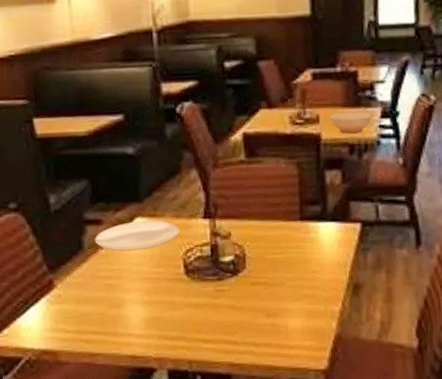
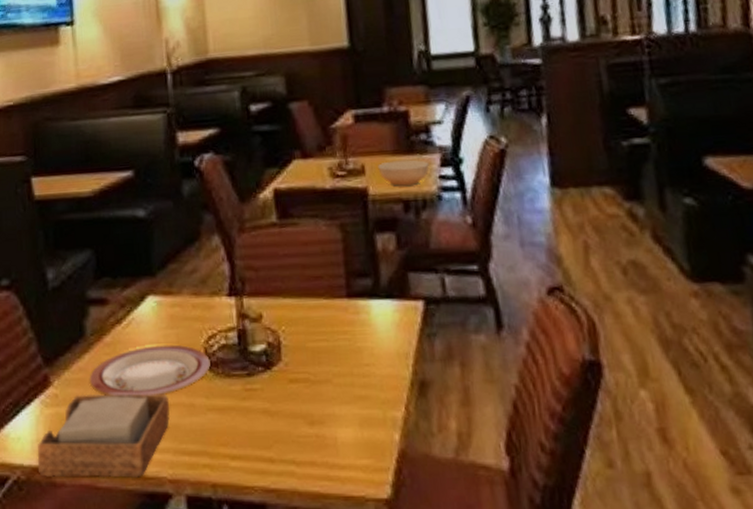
napkin holder: none [45,294,154,358] -> present [37,394,170,479]
plate: none [87,256,188,296] -> present [89,344,211,396]
plate: present [95,220,179,251] -> none [99,299,199,339]

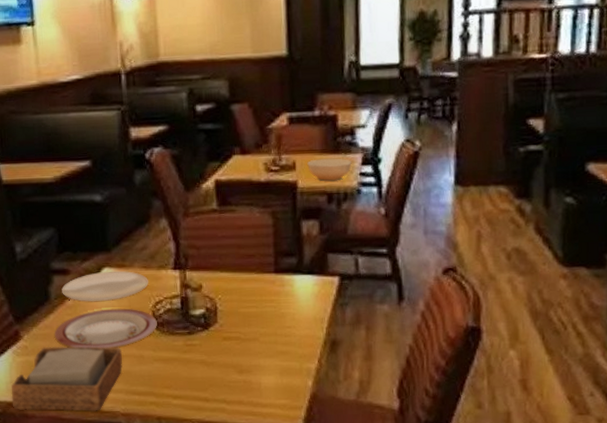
plate: none [99,299,199,339] -> present [62,270,148,302]

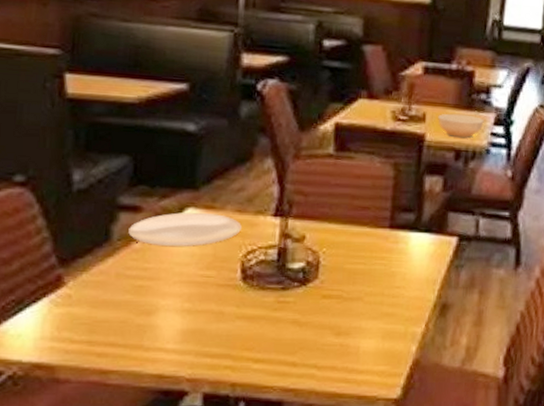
napkin holder: present [11,346,122,412] -> none [38,297,197,377]
plate: present [54,308,157,349] -> none [110,255,246,303]

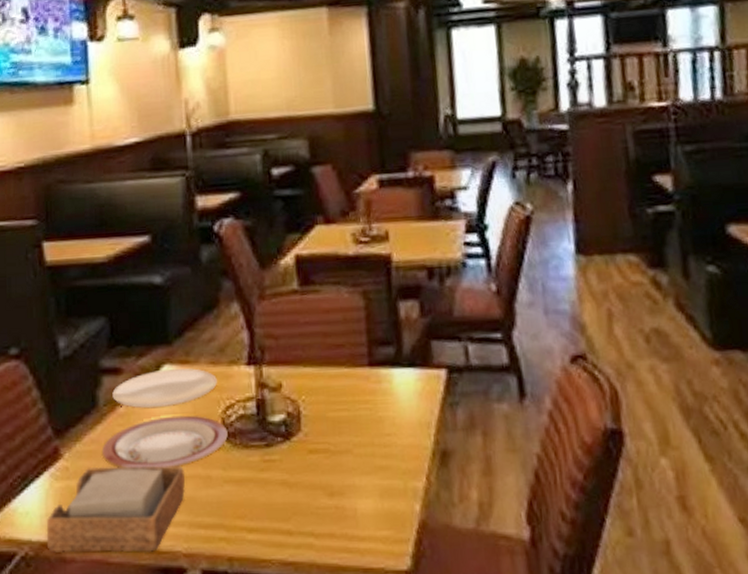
napkin holder: none [38,297,197,377] -> present [46,465,185,554]
plate: none [110,255,246,303] -> present [101,415,228,469]
bowl: present [438,113,484,138] -> none [402,226,454,253]

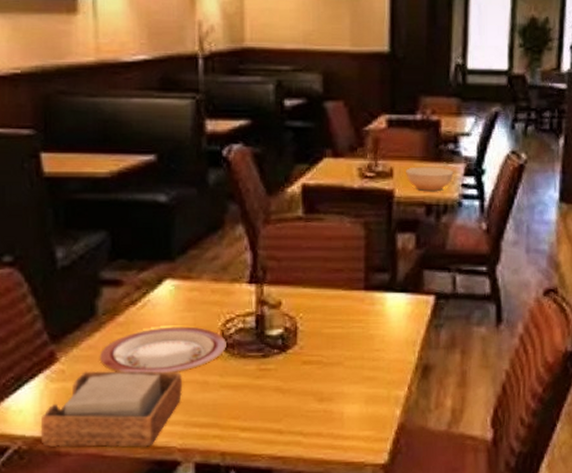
plate: present [112,368,217,409] -> none [112,283,218,319]
bowl: none [402,226,454,253] -> present [406,167,454,191]

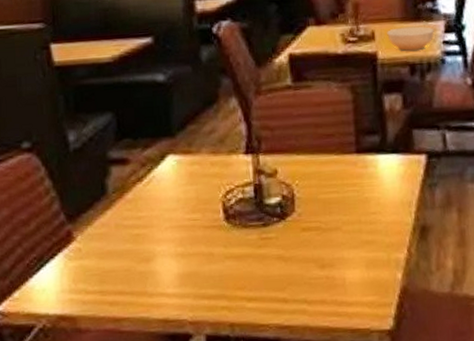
napkin holder: present [40,371,182,448] -> none [62,245,190,325]
plate: present [99,326,226,374] -> none [111,199,228,248]

